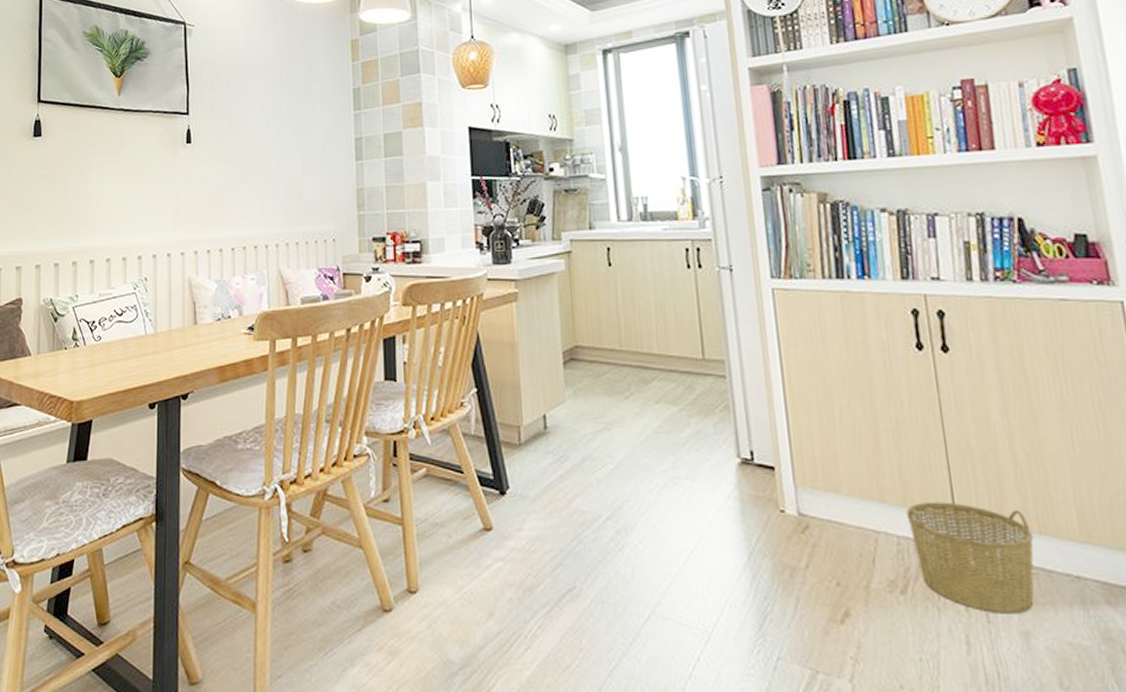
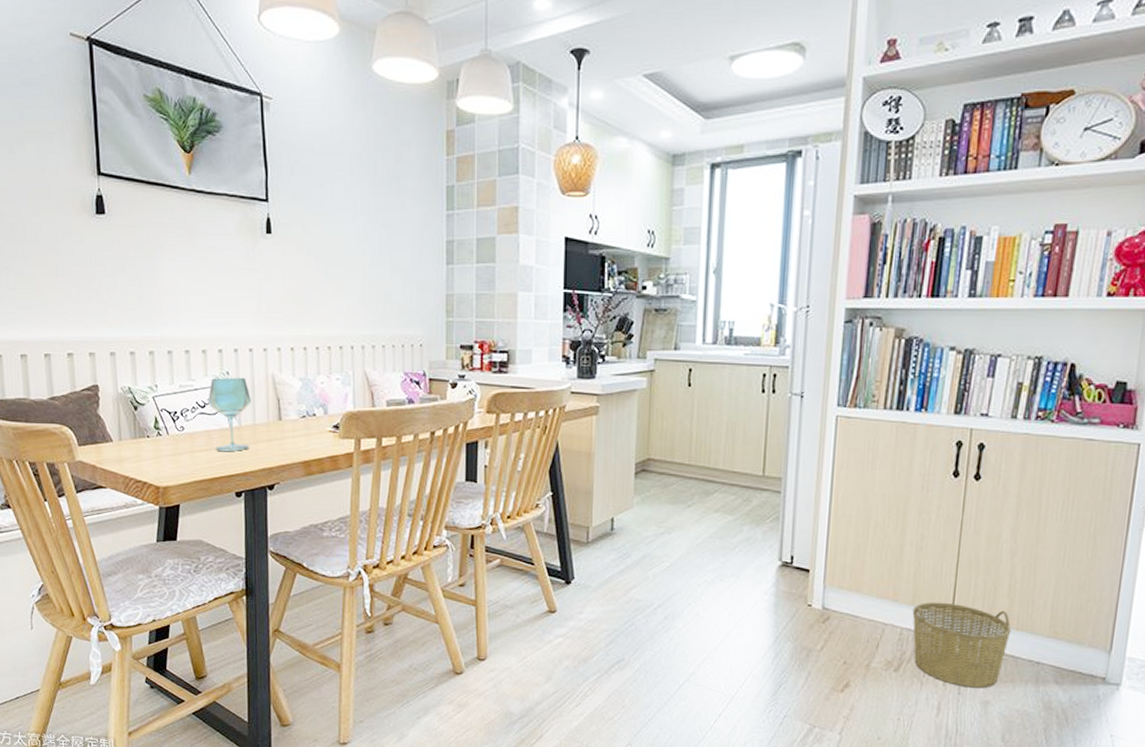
wine glass: none [125,282,168,361] -> present [207,377,251,452]

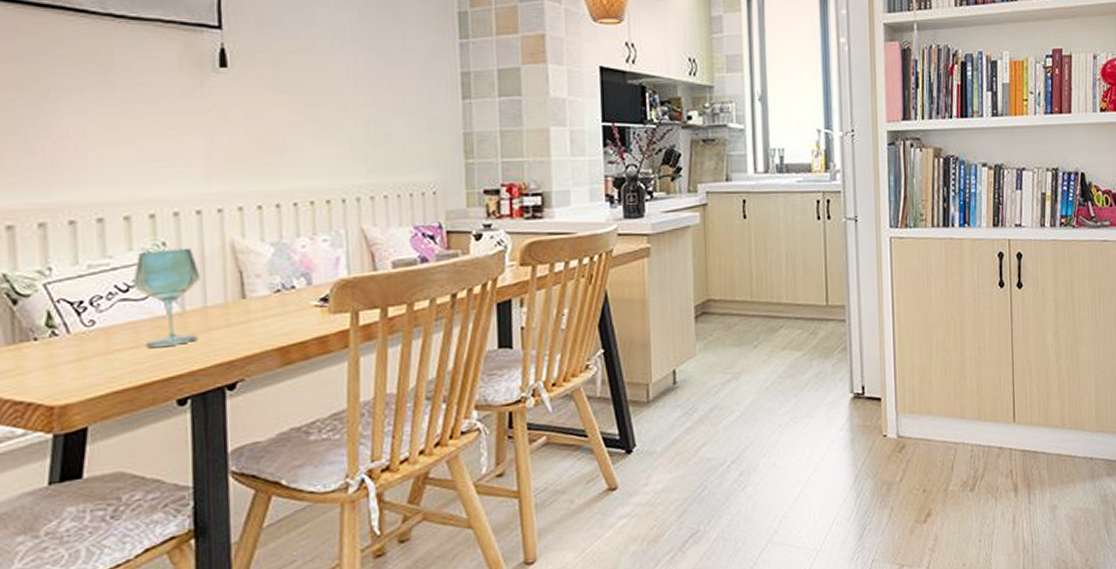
basket: present [912,602,1012,689] -> none [979,412,1066,495]

